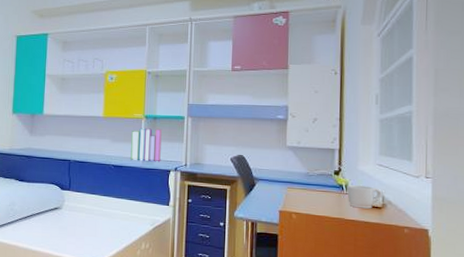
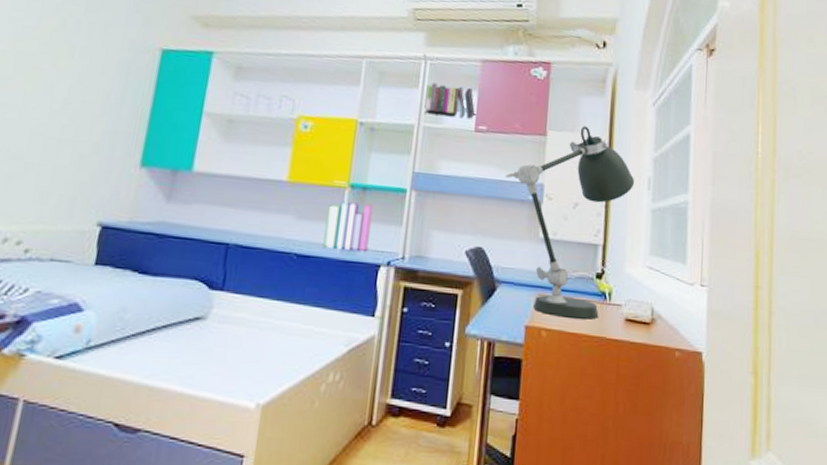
books: none [193,38,231,62] -> present [424,82,475,119]
desk lamp: none [257,58,365,205] -> present [505,126,635,320]
mug: present [347,185,382,209] -> none [610,292,651,325]

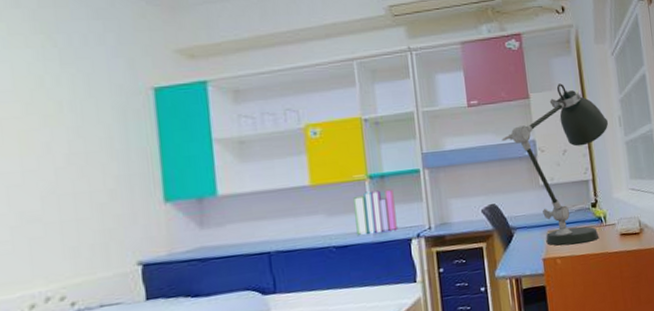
books: present [424,82,475,119] -> none [417,69,465,101]

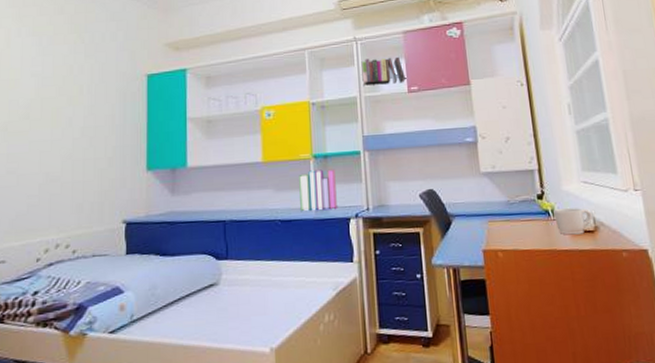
books: none [417,69,465,101] -> present [361,56,405,87]
desk lamp: present [501,83,609,246] -> none [441,70,557,238]
mug: none [605,213,638,239] -> present [553,208,593,235]

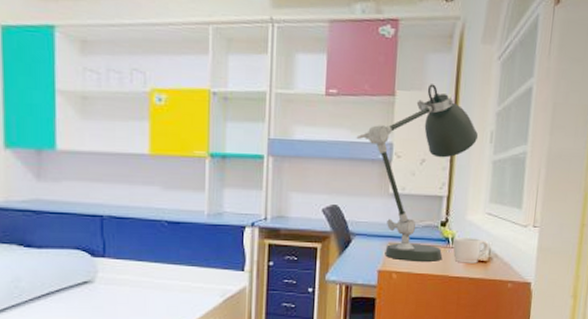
books: present [299,168,337,211] -> none [191,170,233,215]
books: present [361,56,405,87] -> none [275,47,325,83]
desk lamp: none [441,70,557,238] -> present [356,84,479,261]

